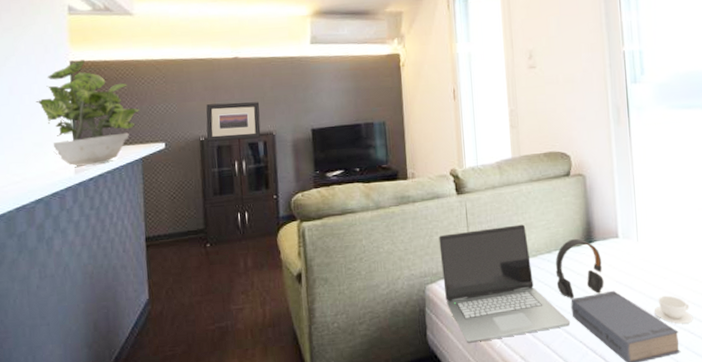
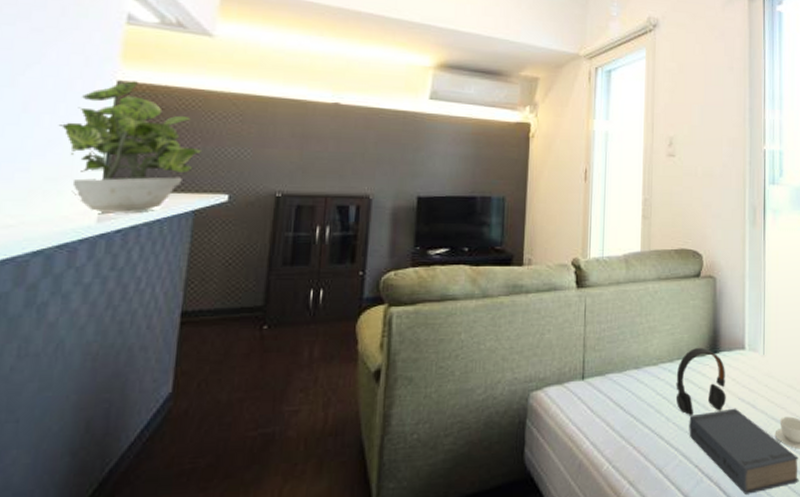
picture frame: present [206,102,261,142] -> none [284,154,358,201]
laptop: present [439,224,571,344] -> none [550,327,687,465]

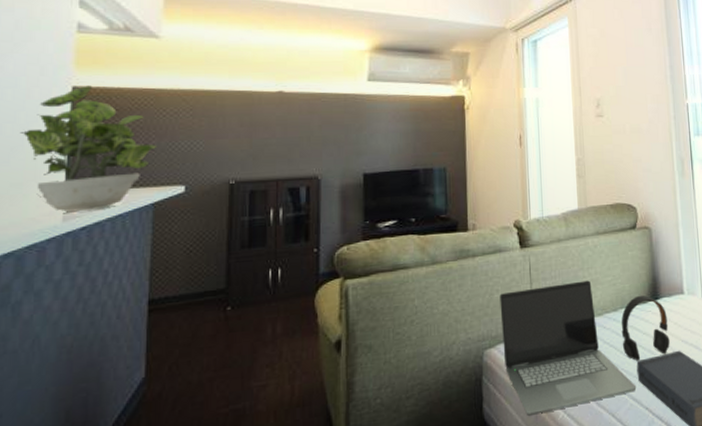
laptop: none [550,327,687,465] -> present [500,280,637,417]

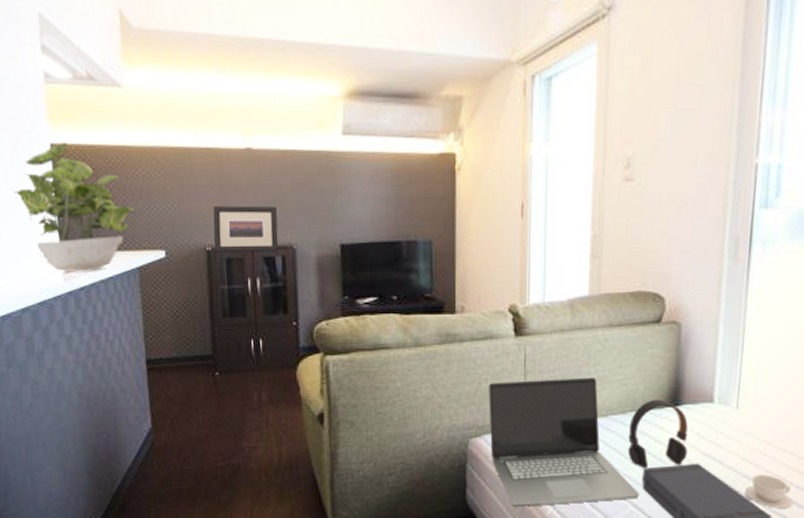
picture frame: none [238,141,305,186] -> present [213,206,279,253]

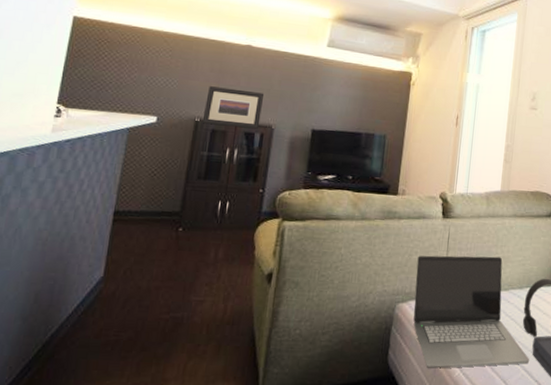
potted plant: present [13,142,135,273] -> none [25,17,138,126]

